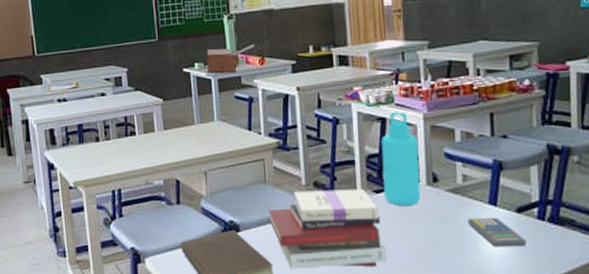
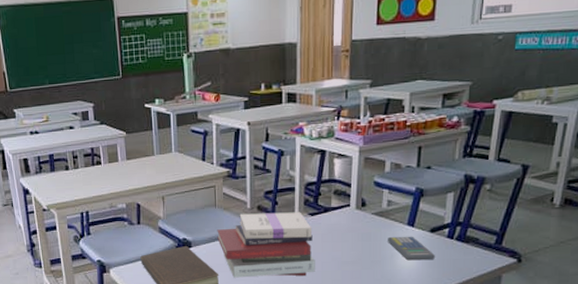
sewing box: present [206,48,240,73] -> none [166,86,197,109]
water bottle: present [381,112,421,206] -> none [317,145,353,226]

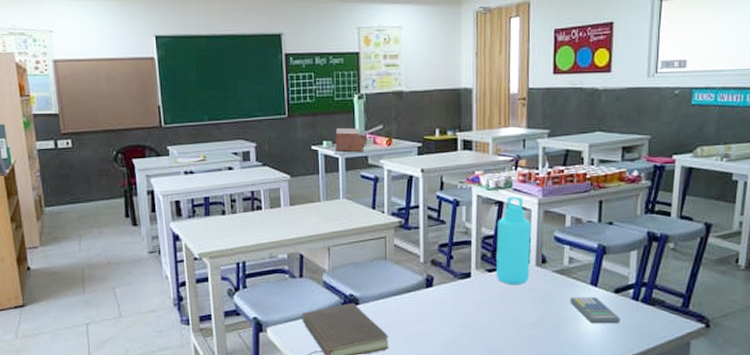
sewing box: none [166,86,197,109] -> present [335,128,368,153]
books: present [217,212,315,278] -> none [387,267,494,340]
water bottle: none [317,145,353,226] -> present [495,197,532,284]

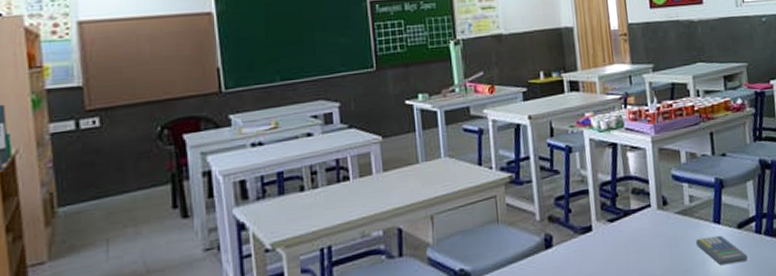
sewing box: present [335,128,368,153] -> none [431,77,468,105]
water bottle: present [495,197,532,284] -> none [613,136,653,234]

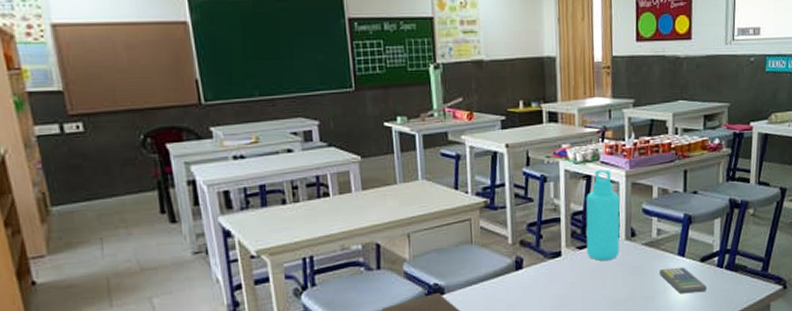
water bottle: none [613,136,653,234] -> present [586,169,621,261]

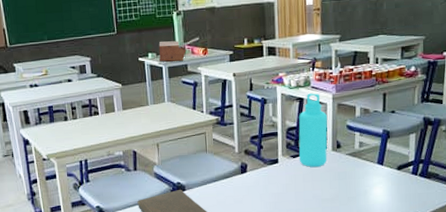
sewing box: none [410,101,447,128] -> present [158,41,187,62]
calculator: present [659,267,707,293] -> none [361,173,402,195]

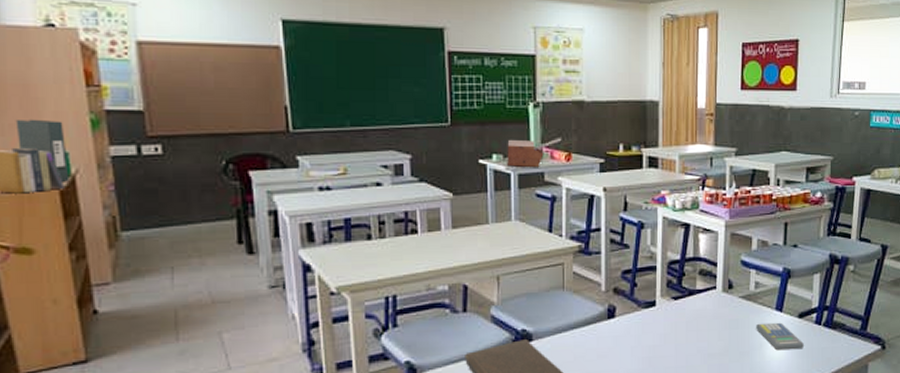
water bottle: present [298,93,328,167] -> none [681,218,719,312]
calculator: none [361,173,402,195] -> present [756,322,804,350]

